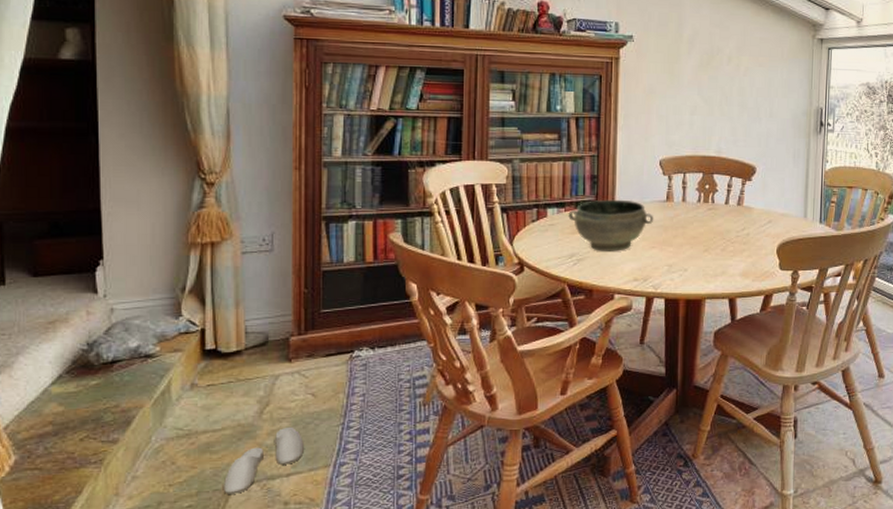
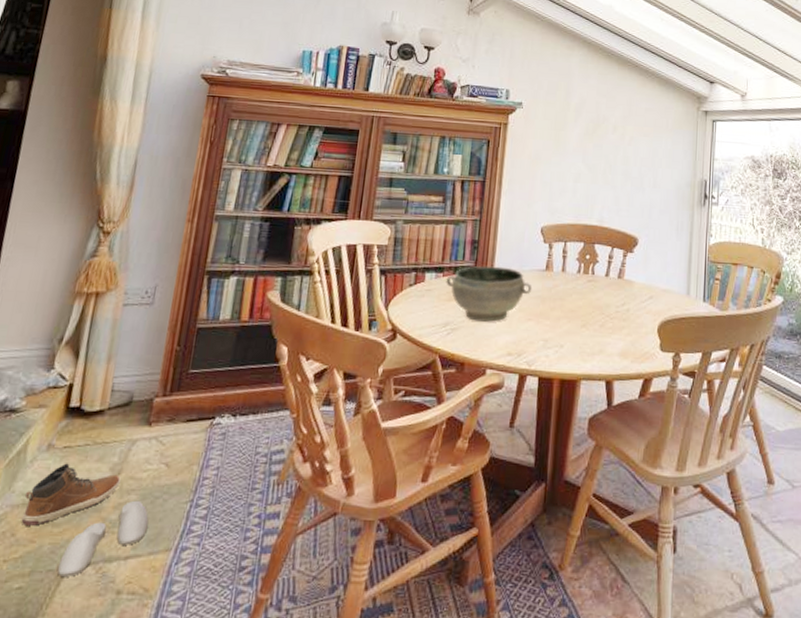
boot: none [177,399,270,455] -> present [21,463,121,526]

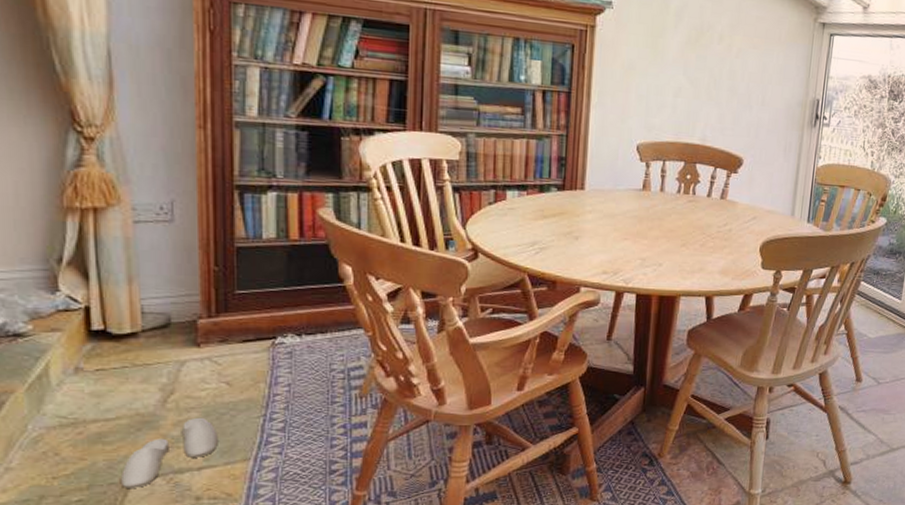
boot: present [21,463,121,526] -> none [59,385,175,445]
bowl: present [446,266,532,322] -> none [531,184,628,241]

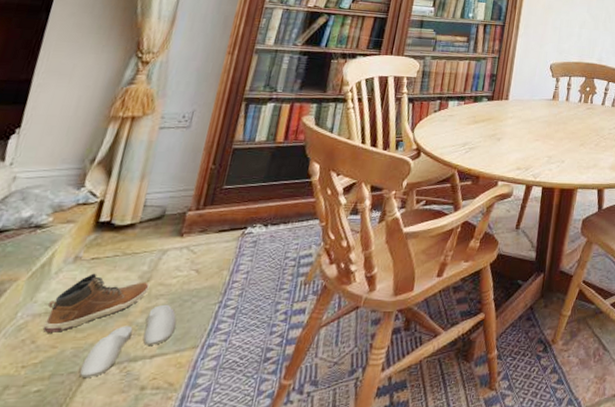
boot: none [59,385,175,445] -> present [42,273,150,333]

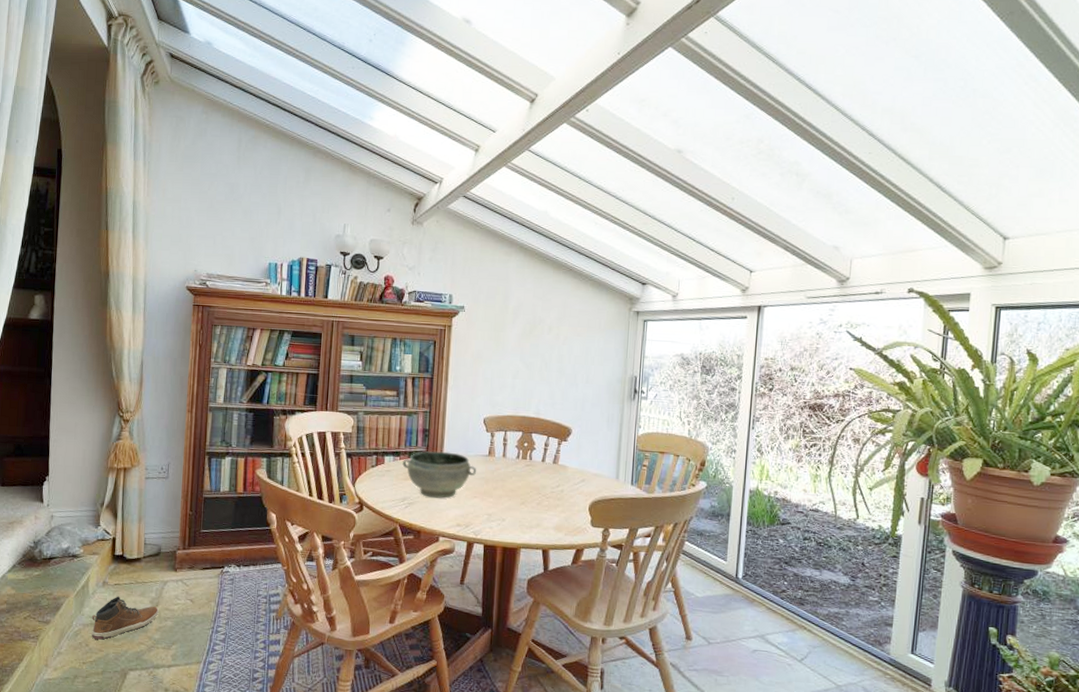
slippers: present [80,304,177,378] -> none [122,625,183,677]
bowl: none [466,95,541,142] -> present [402,451,477,498]

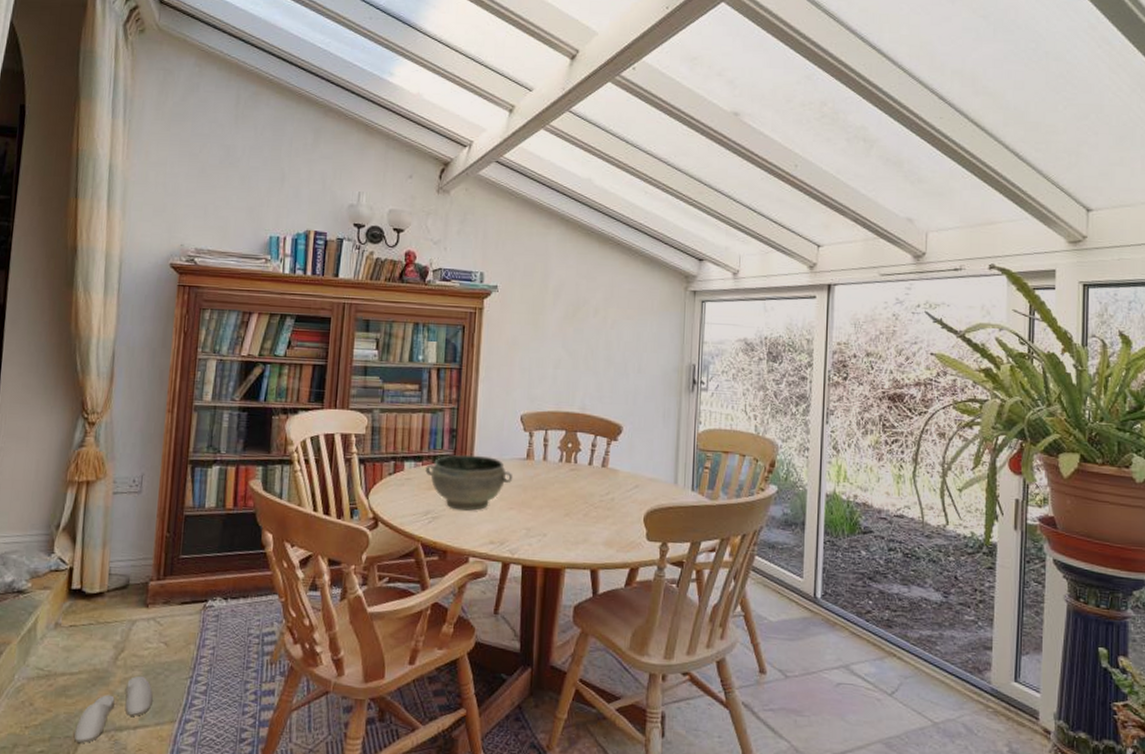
boot: present [91,596,159,640] -> none [37,641,124,697]
slippers: none [122,625,183,677] -> present [74,675,153,743]

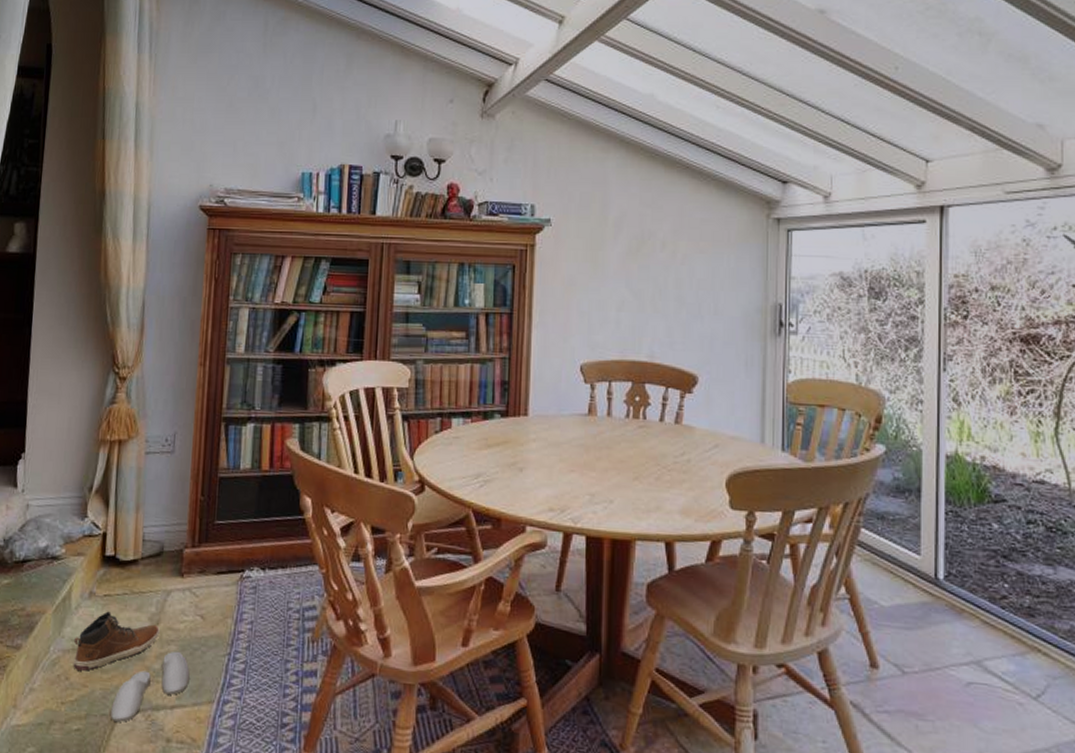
boot: none [37,641,124,697] -> present [73,611,160,671]
bowl: present [425,454,513,511] -> none [475,410,574,473]

